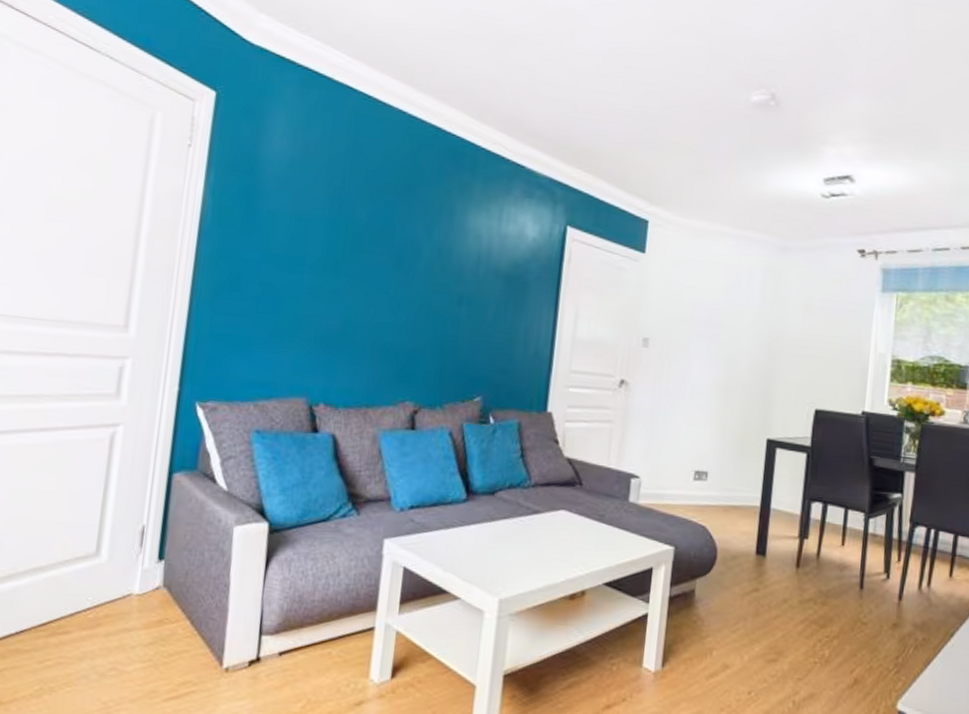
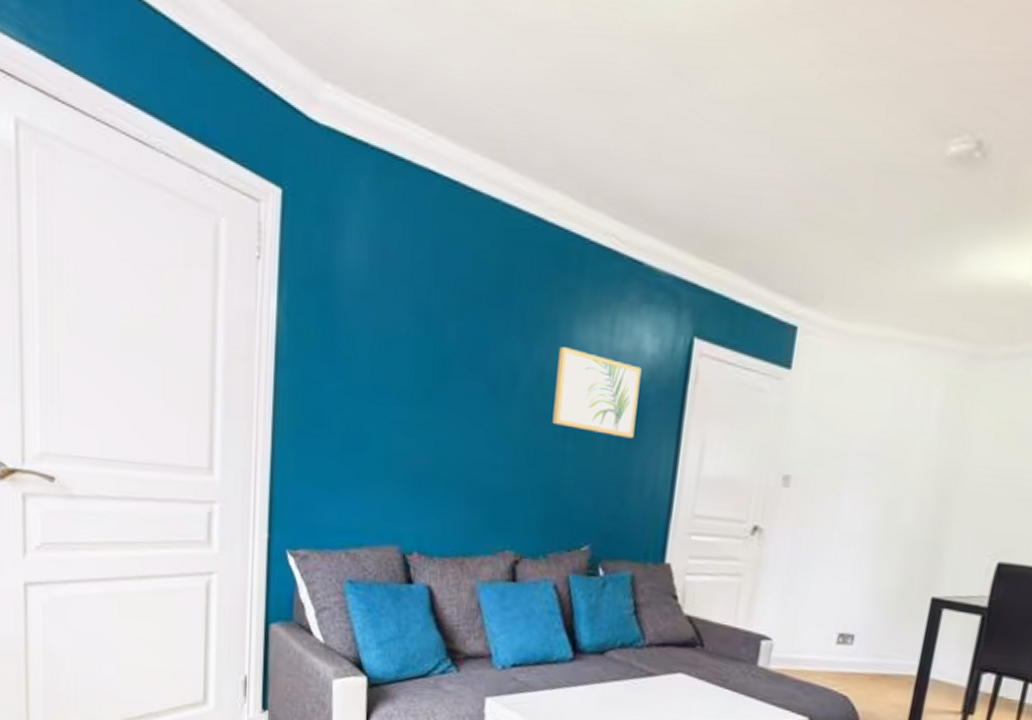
wall art: none [449,229,525,306] -> present [552,347,642,439]

